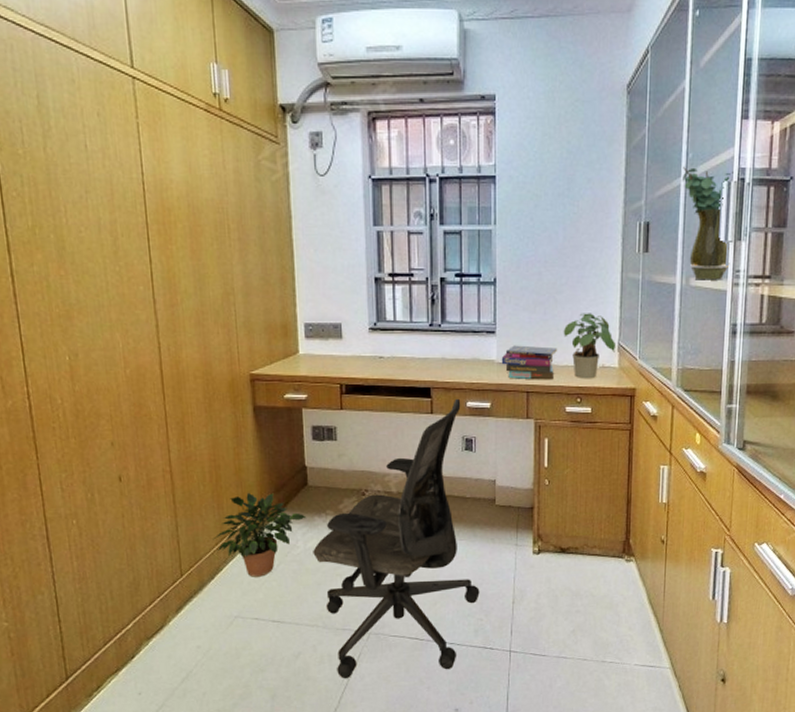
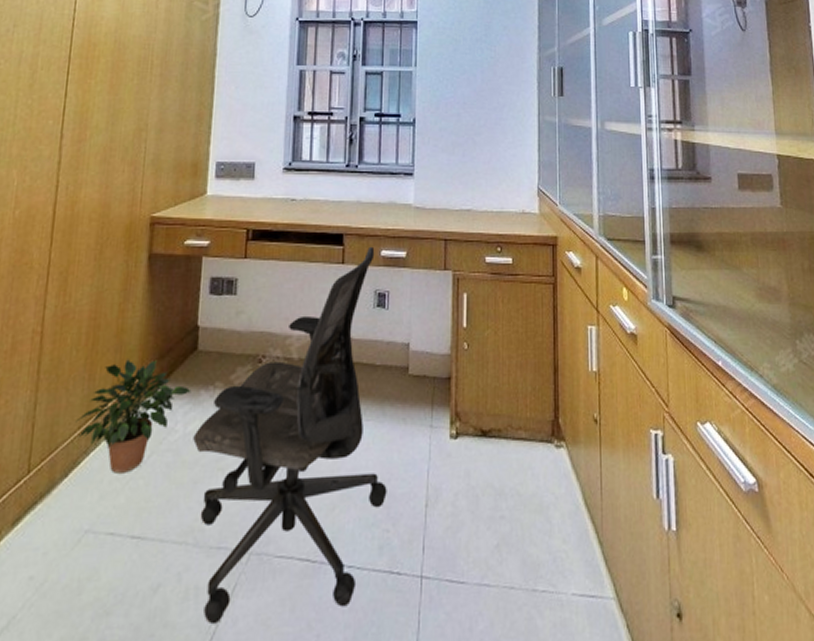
books: present [501,345,558,380] -> none [418,188,477,227]
potted plant: present [563,313,617,379] -> none [482,155,536,226]
vase: present [682,167,734,280] -> none [591,18,642,125]

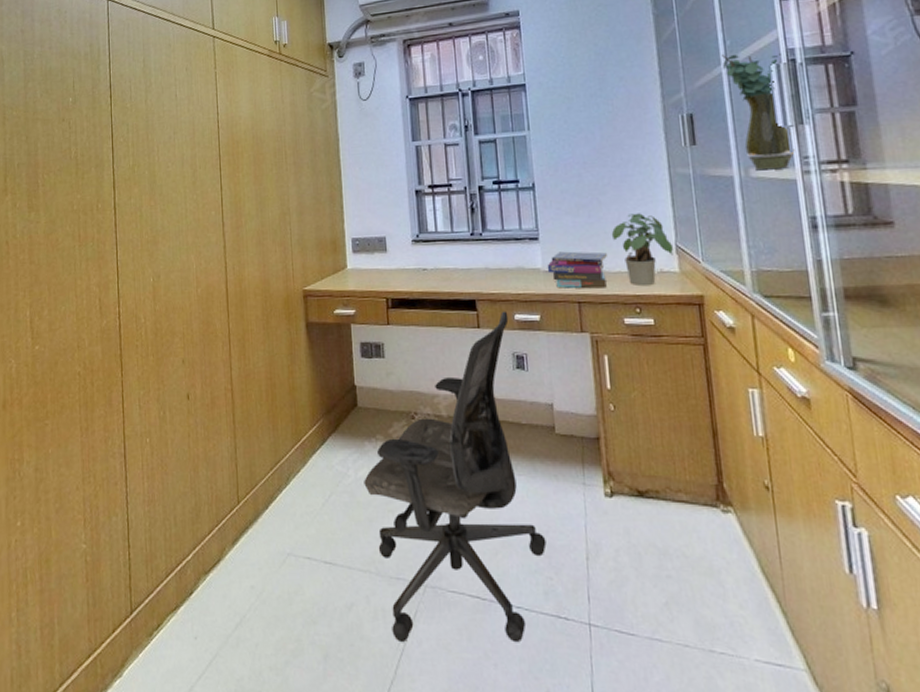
potted plant: present [76,359,192,474] -> none [268,413,357,509]
books: none [418,188,477,227] -> present [547,251,608,289]
potted plant: none [482,155,536,226] -> present [611,213,674,287]
vase: none [591,18,642,125] -> present [722,54,795,171]

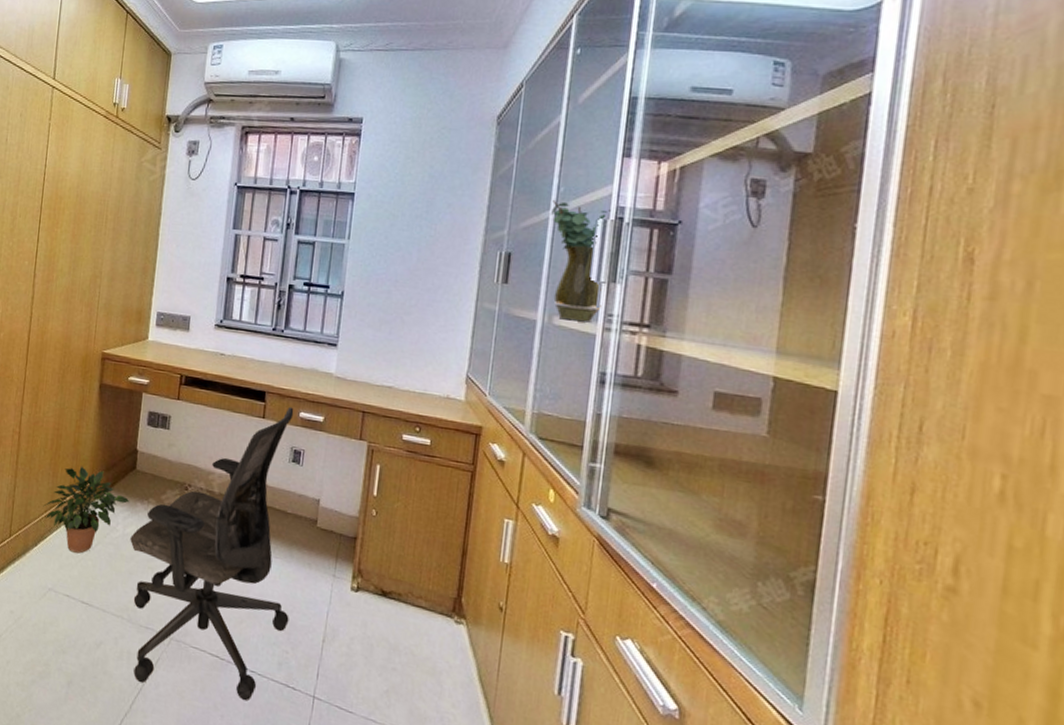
potted plant: none [268,413,357,509] -> present [43,466,130,554]
books: present [547,251,608,289] -> none [339,361,401,403]
potted plant: present [611,213,674,287] -> none [407,337,465,409]

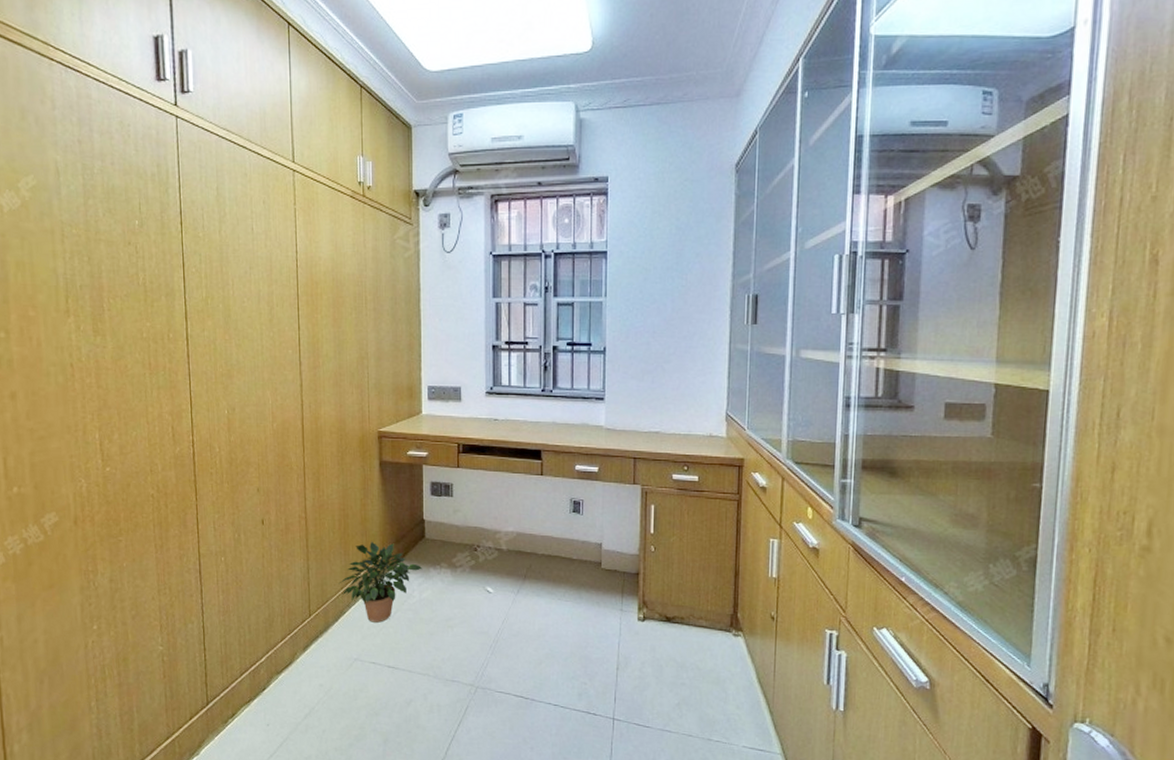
office chair: present [130,406,294,701] -> none [427,461,584,732]
vase: present [551,200,611,323] -> none [792,241,845,352]

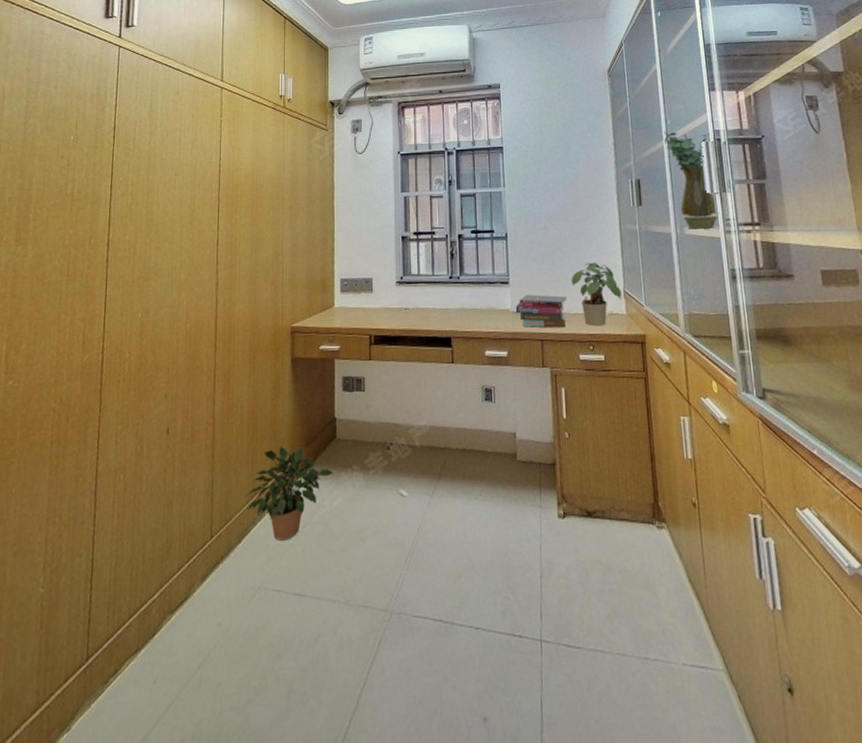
books: none [609,412,666,447] -> present [515,294,568,328]
potted plant: none [670,382,724,448] -> present [571,262,622,327]
vase: none [792,241,845,352] -> present [664,132,719,229]

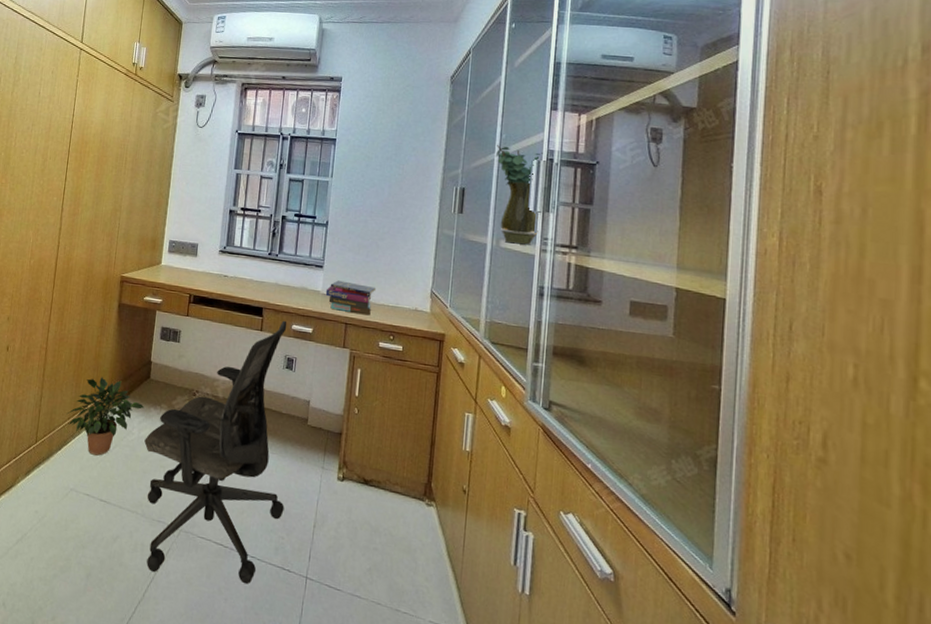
office chair: none [338,347,505,670] -> present [144,320,287,585]
potted plant: present [571,262,622,327] -> none [382,259,430,320]

